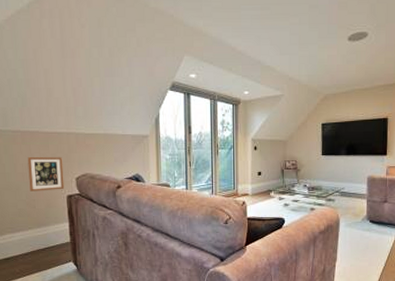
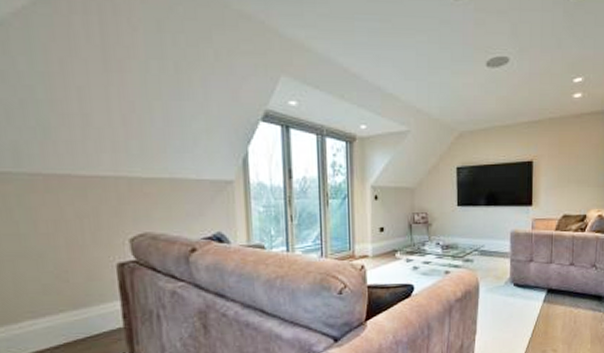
picture frame: present [27,157,65,191] -> none [54,210,113,259]

